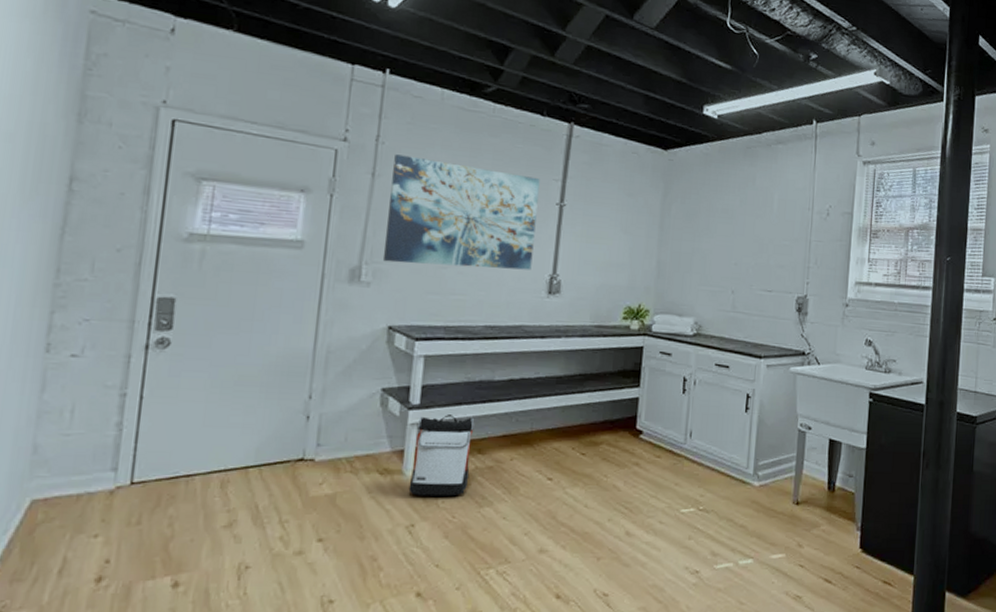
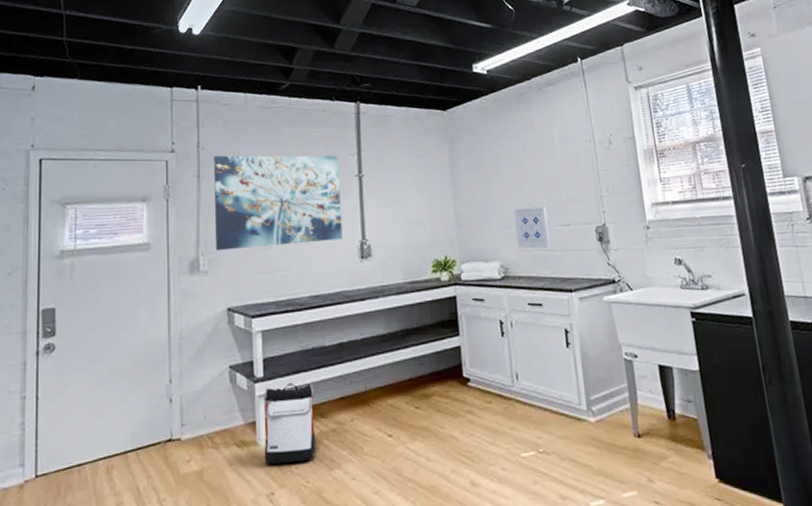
wall art: none [716,265,752,312] -> present [514,206,550,249]

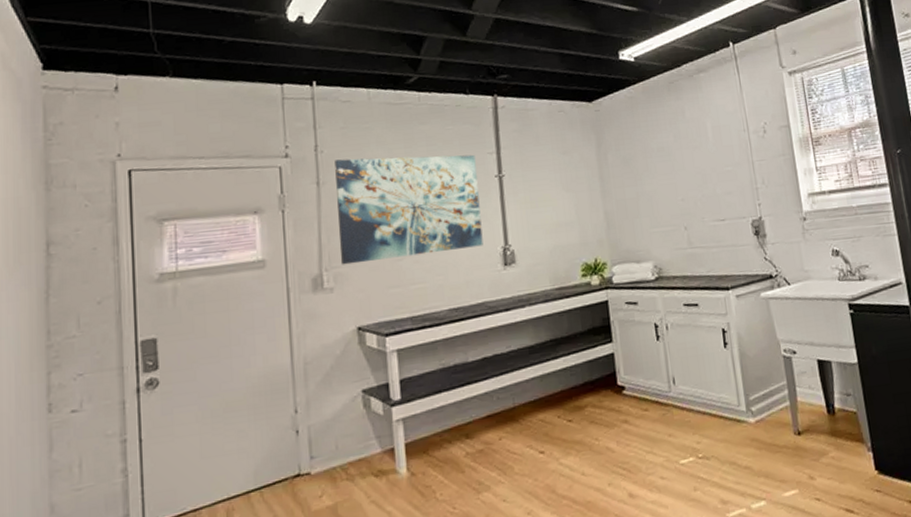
backpack: present [263,383,316,465] -> none [402,403,462,493]
wall art: present [514,206,550,249] -> none [666,201,705,247]

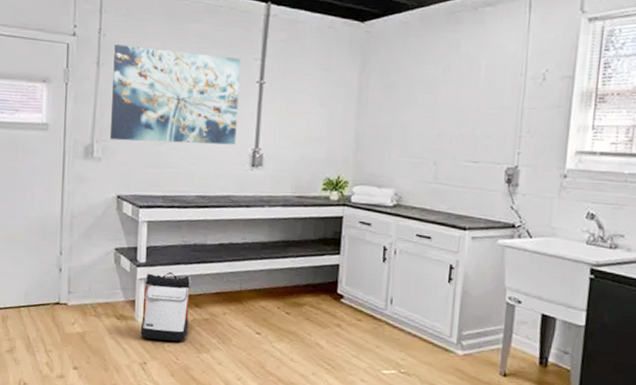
backpack: none [402,403,462,493] -> present [140,272,192,342]

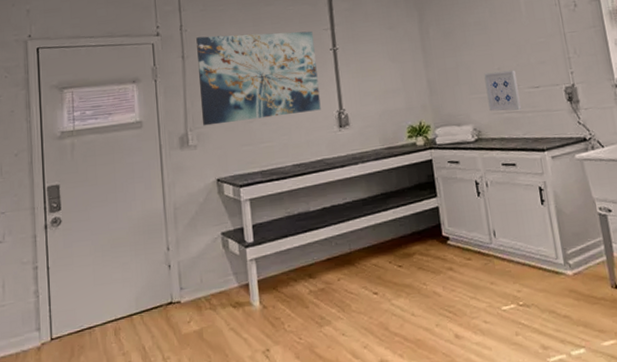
backpack: present [140,272,192,342] -> none [255,246,307,323]
wall art: none [416,137,455,184] -> present [484,70,521,112]

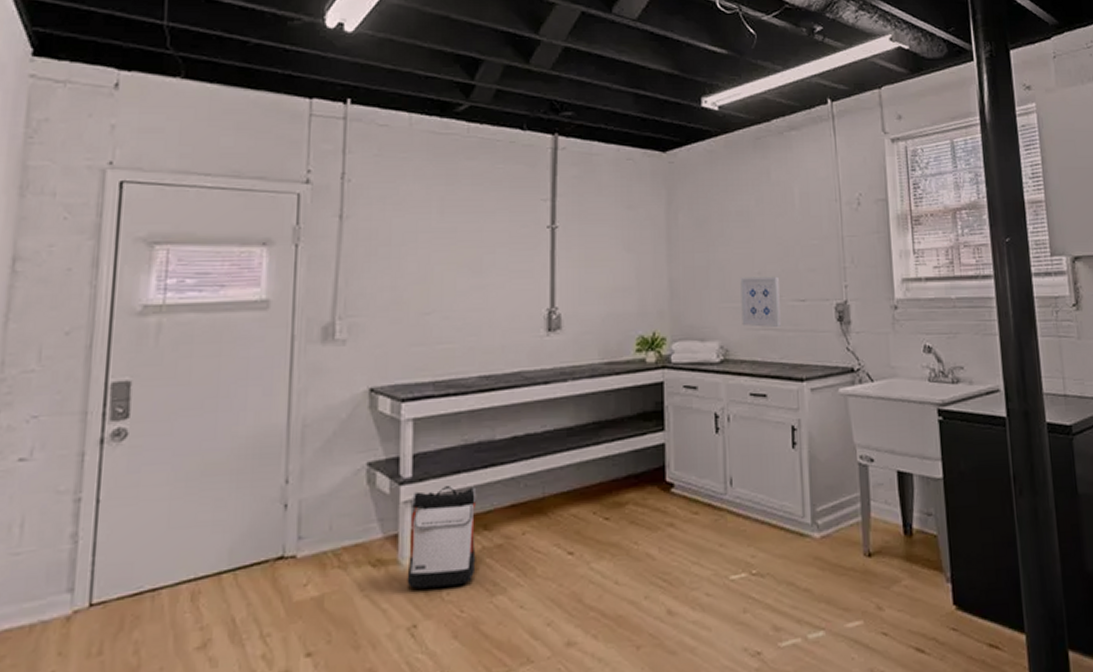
wall art: present [196,31,321,126] -> none [357,191,526,314]
backpack: none [255,246,307,323] -> present [407,486,477,589]

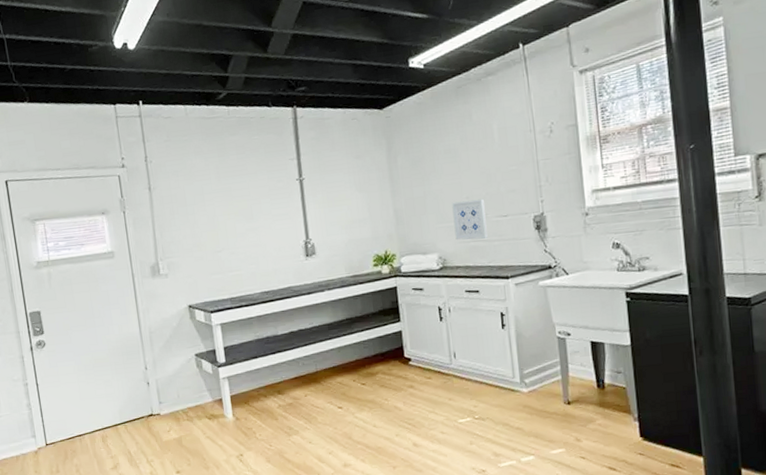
backpack: present [407,486,477,589] -> none [227,366,276,432]

